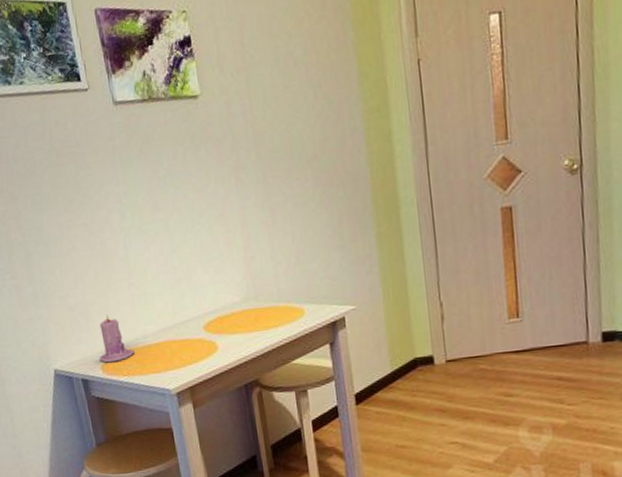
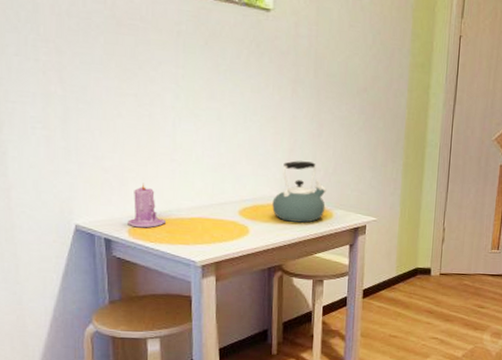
kettle: none [236,255,295,329] -> present [272,160,327,223]

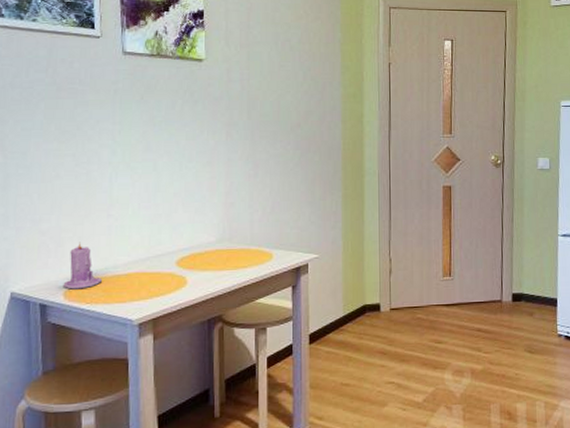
kettle: present [272,160,327,223] -> none [210,203,265,268]

